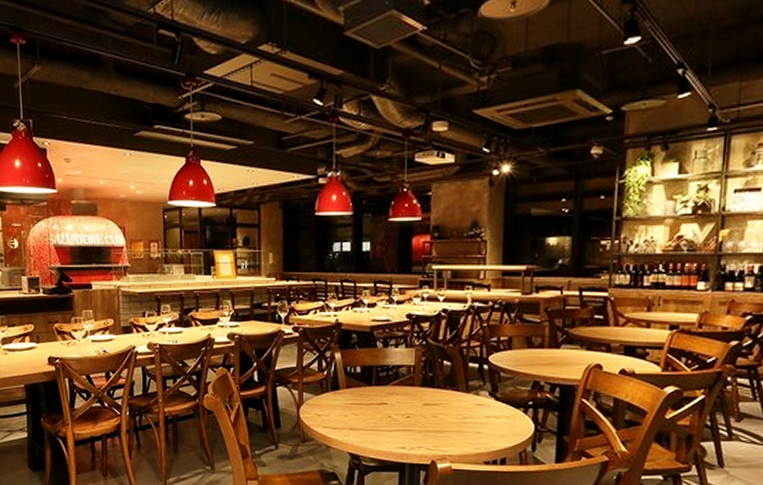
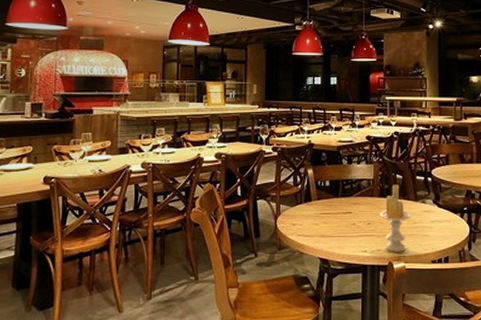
candle: none [421,372,462,450] -> present [379,185,412,252]

